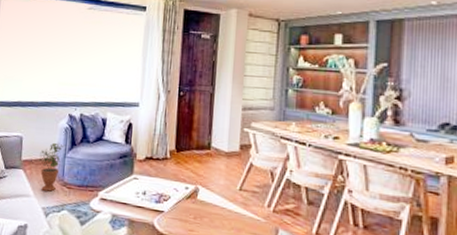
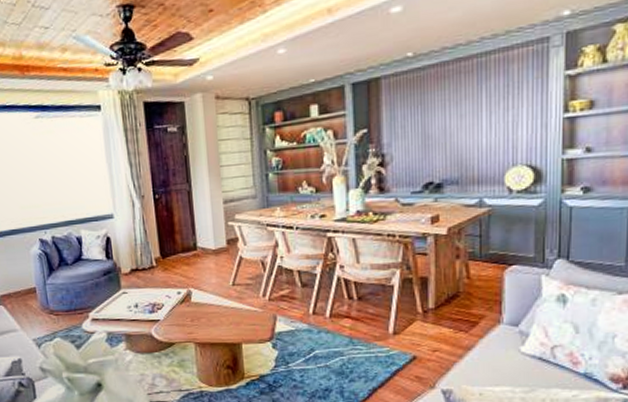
potted plant: present [39,142,63,192] -> none [17,271,44,322]

